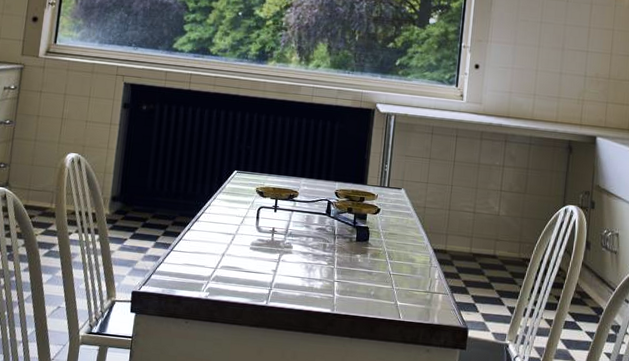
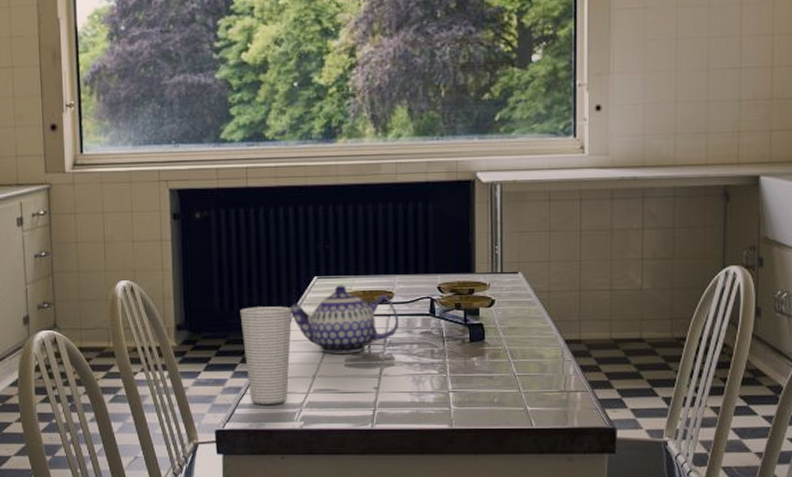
cup: none [166,189,213,275] -> present [240,306,292,404]
teapot: none [211,180,301,239] -> present [290,285,400,353]

